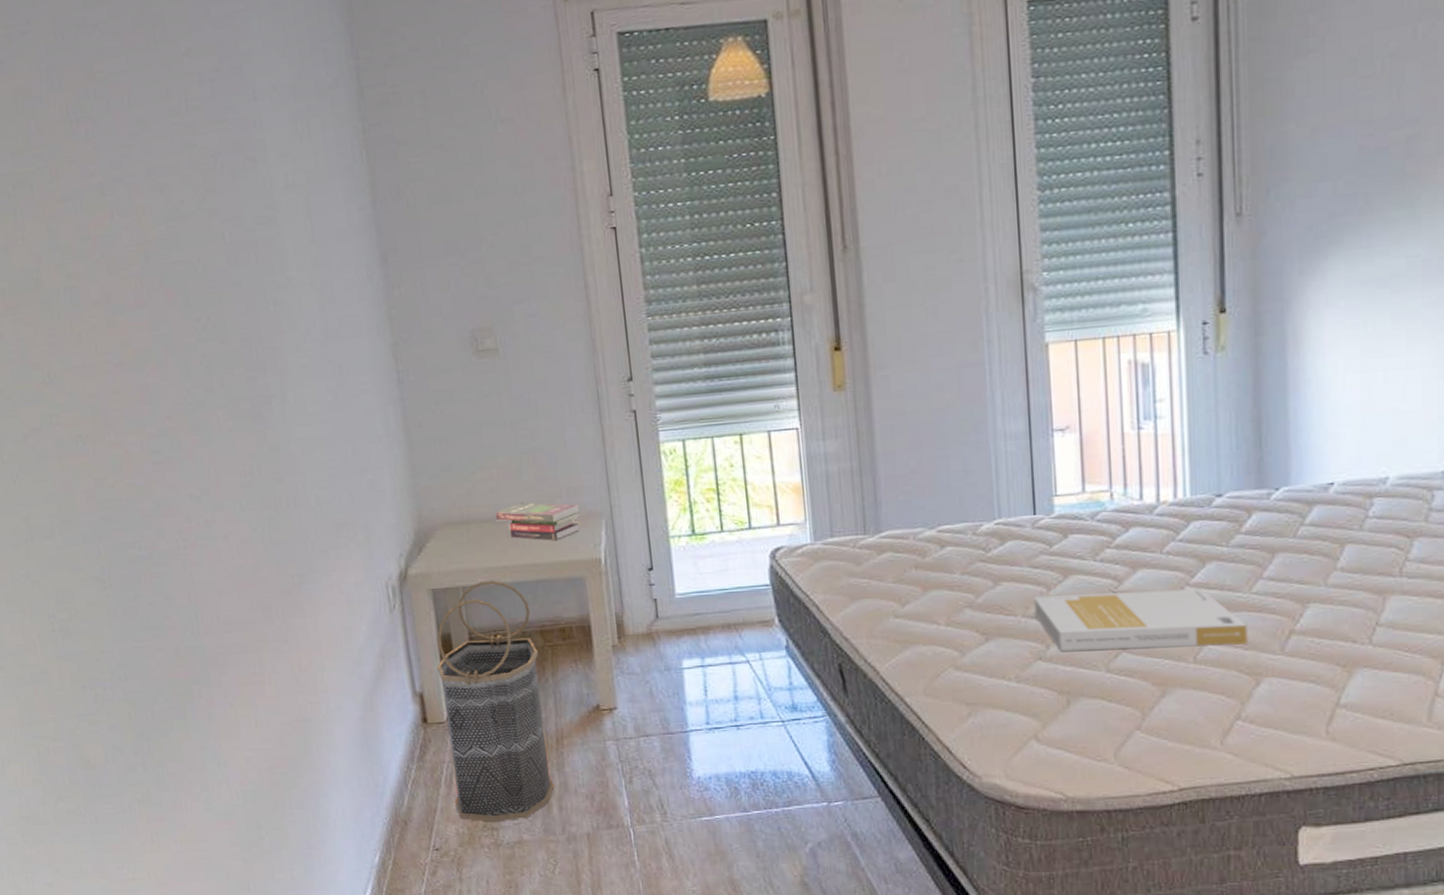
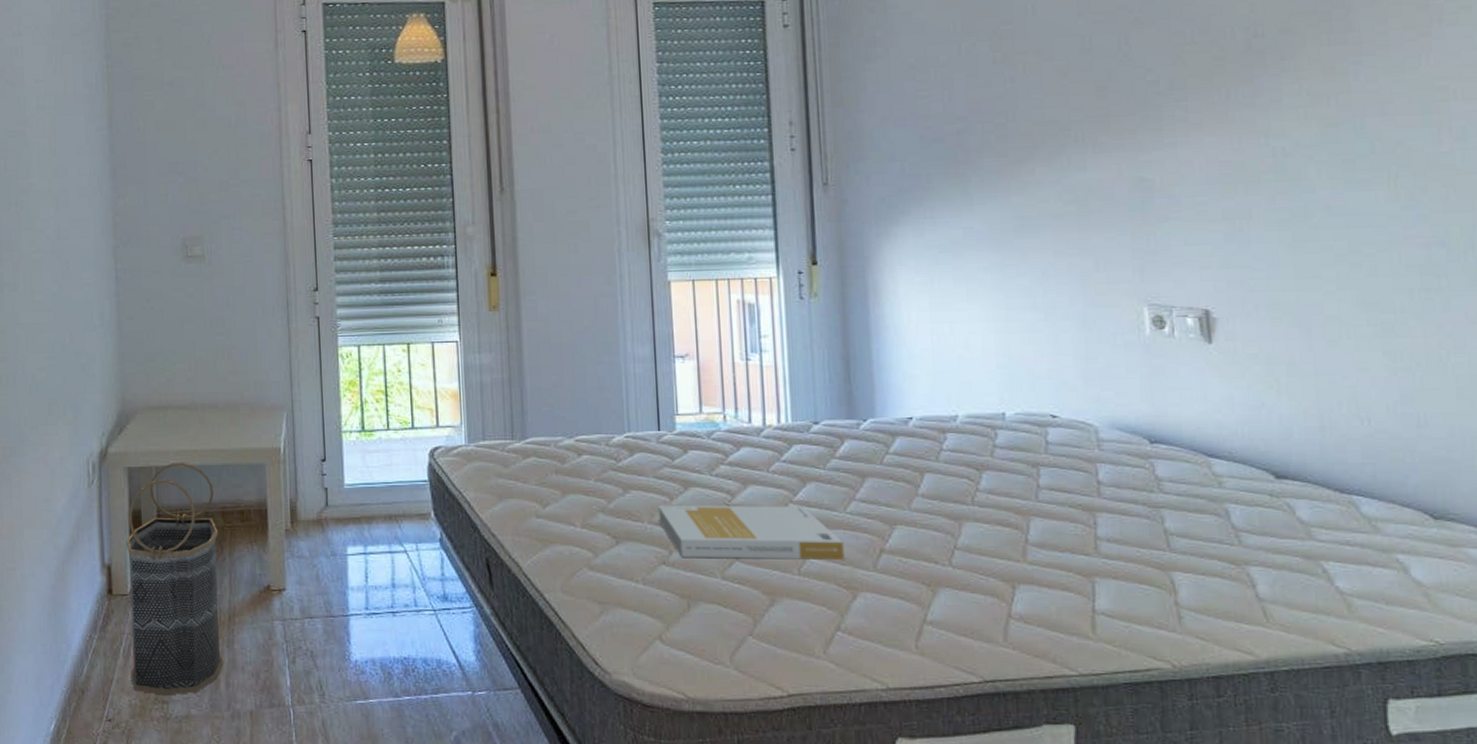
books: present [495,502,580,541] -> none [190,392,264,429]

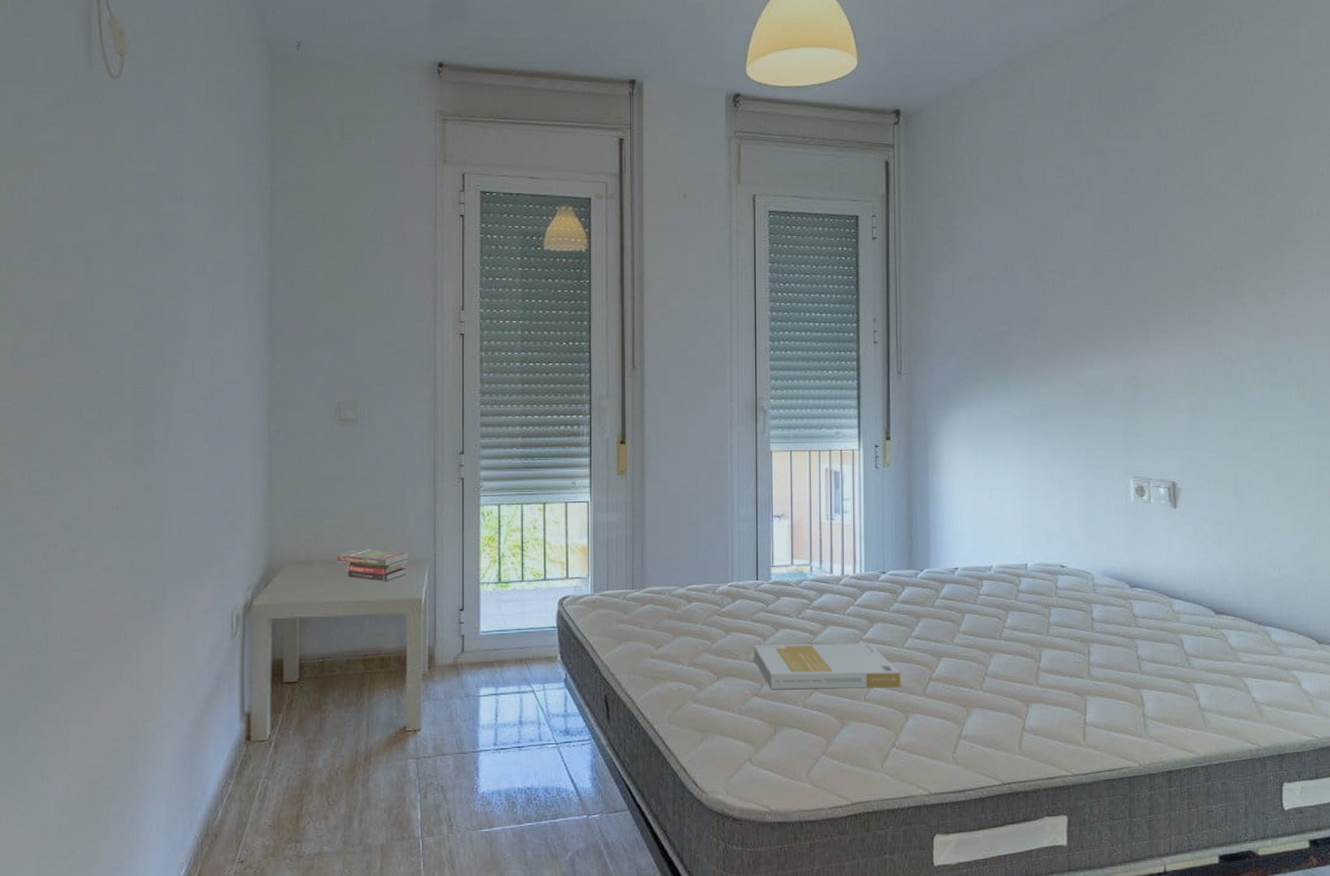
basket: present [125,463,224,695] -> none [266,614,358,835]
books: none [190,392,264,429] -> present [337,547,408,582]

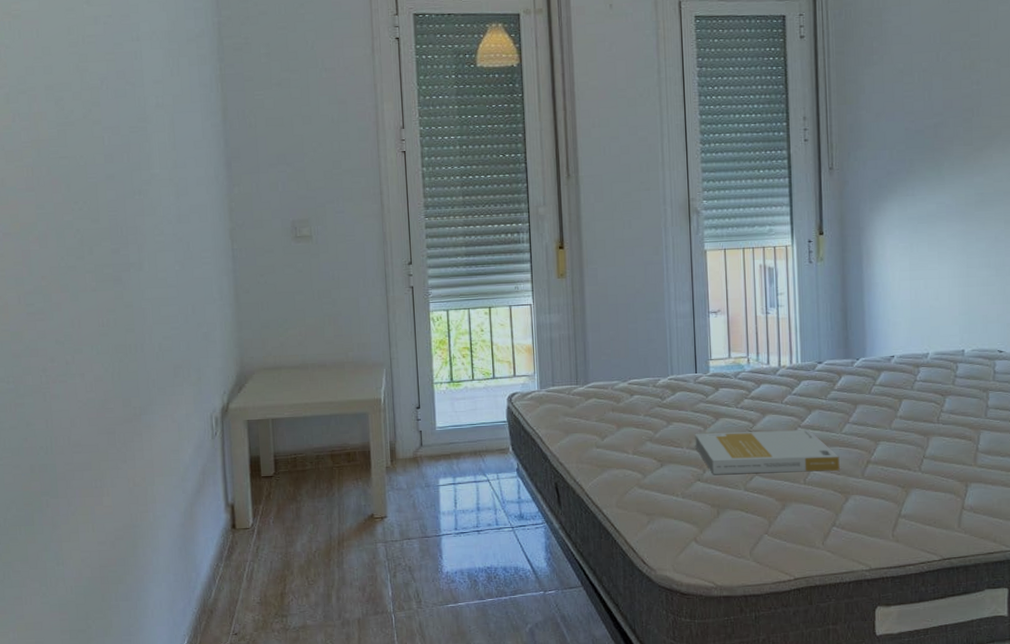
books: present [337,547,408,582] -> none [301,353,366,384]

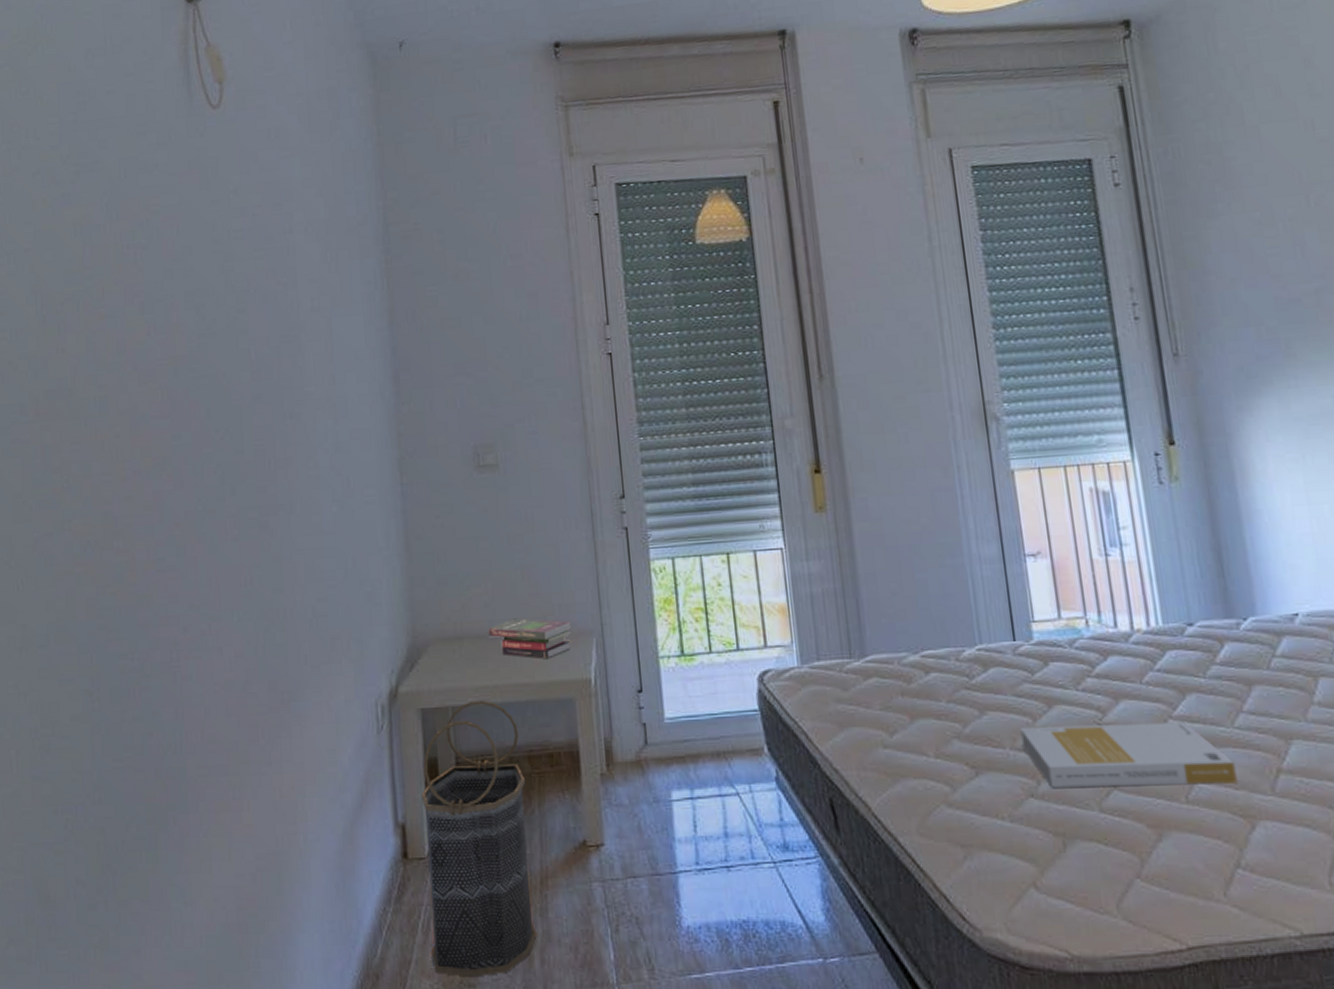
basket: none [246,414,335,611] -> present [421,701,537,977]
books: none [301,353,366,384] -> present [488,618,571,660]

